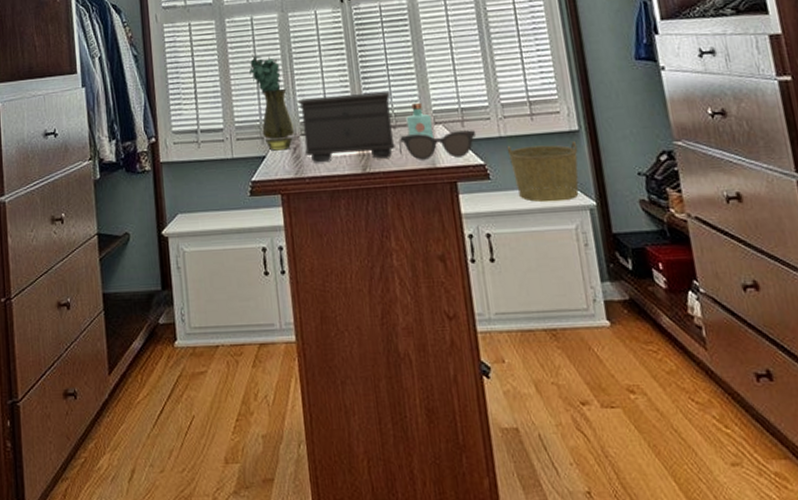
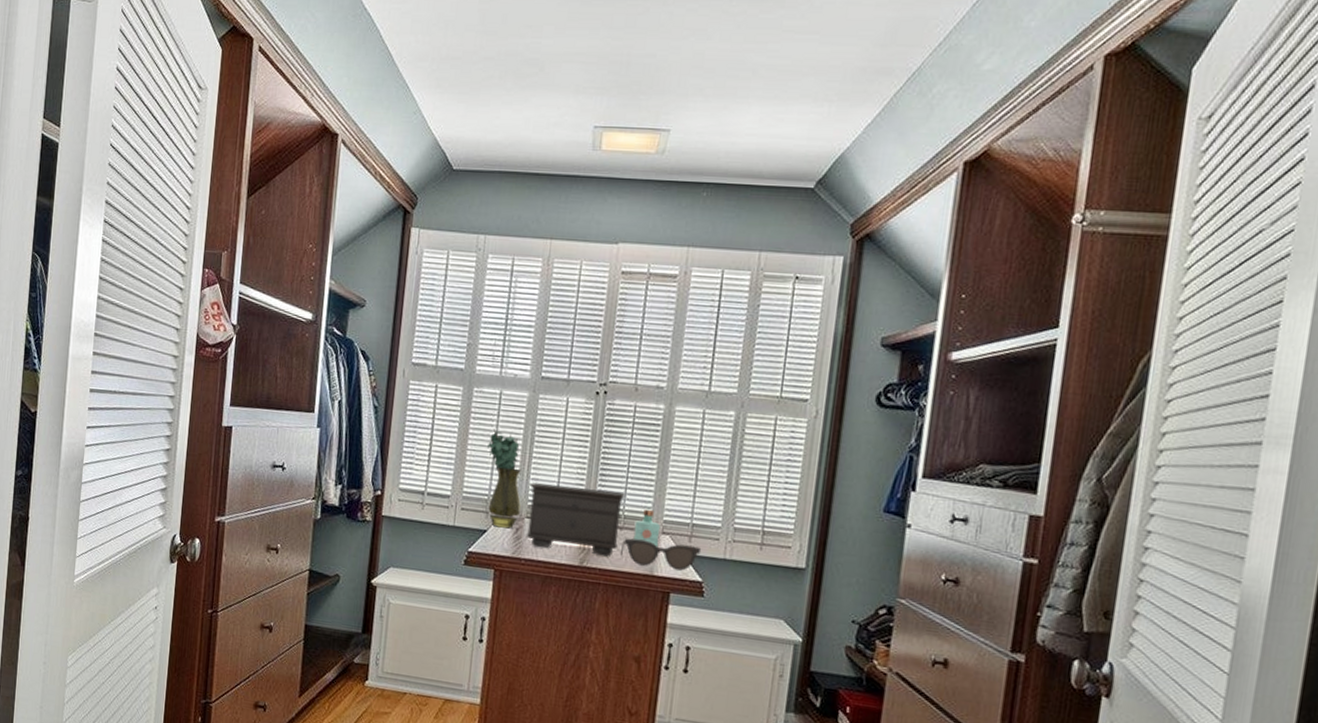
basket: present [507,141,579,202] -> none [727,570,800,632]

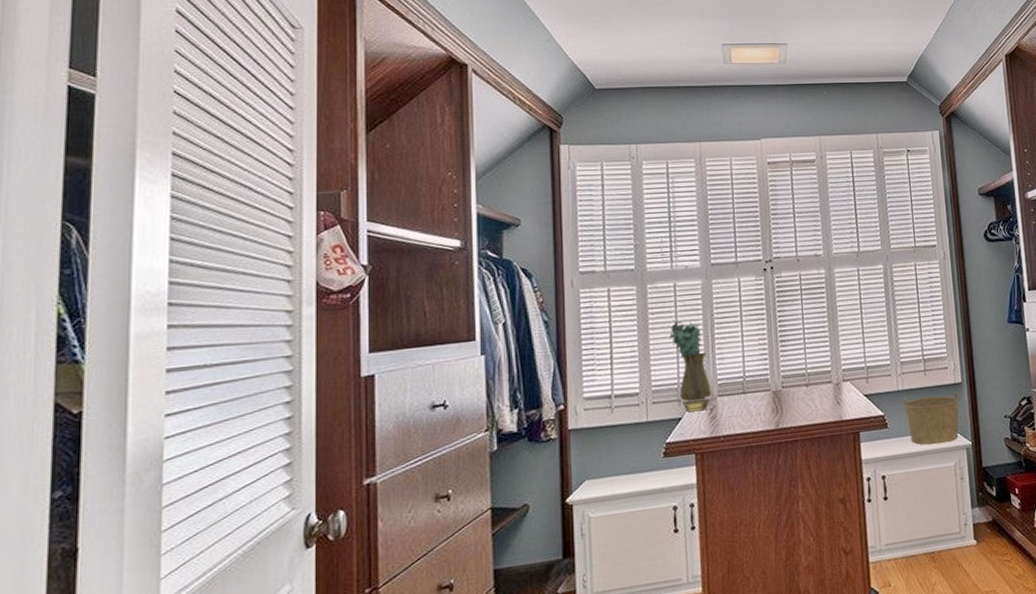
jewelry box: present [526,483,626,556] -> none [716,353,807,422]
sunglasses: present [621,538,702,571] -> none [810,385,879,415]
perfume: present [633,509,661,548] -> none [817,362,842,395]
basket: none [727,570,800,632] -> present [903,392,960,445]

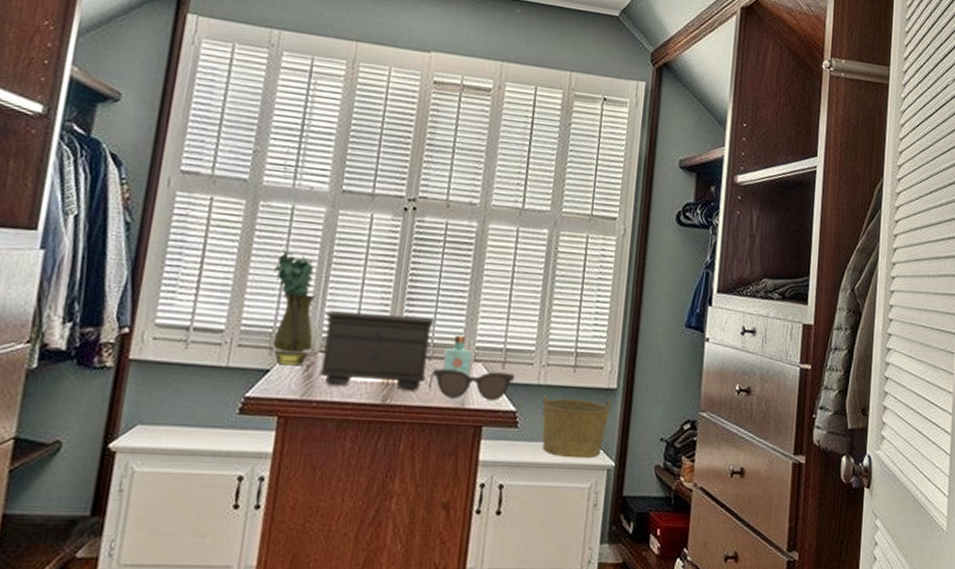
jewelry box: none [716,353,807,422] -> present [318,311,436,391]
sunglasses: none [810,385,879,415] -> present [429,368,516,401]
perfume: none [817,362,842,395] -> present [442,335,473,377]

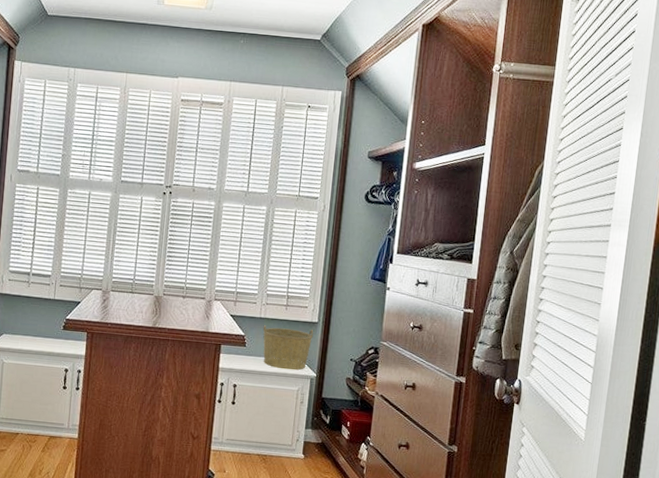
vase: present [272,248,316,366] -> none [80,221,108,300]
jewelry box: present [318,311,436,391] -> none [111,263,187,319]
sunglasses: present [429,368,516,401] -> none [184,304,244,328]
perfume: present [442,335,473,377] -> none [193,281,214,311]

